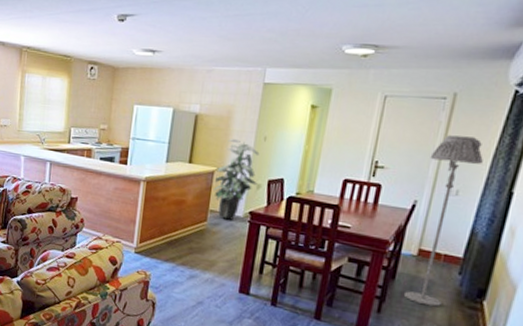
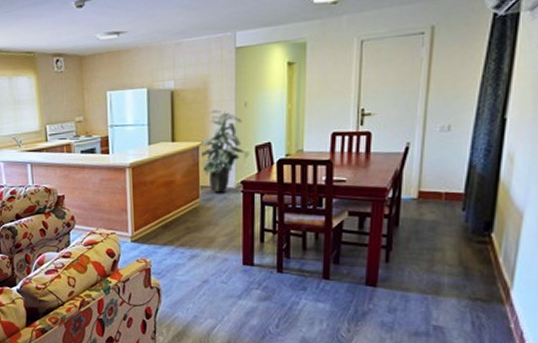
floor lamp: present [403,135,483,308] -> none [409,68,471,247]

